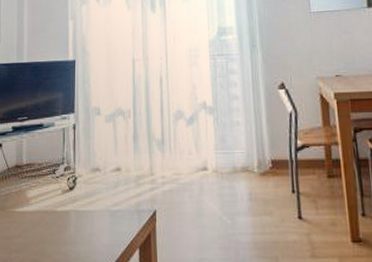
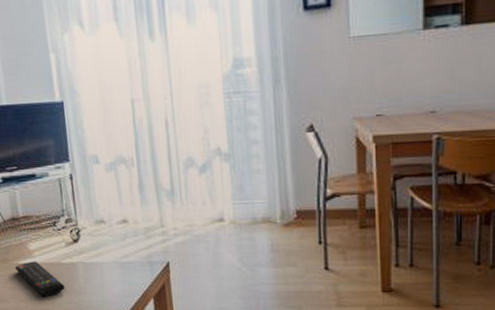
remote control: none [11,209,56,247] -> present [14,261,65,297]

